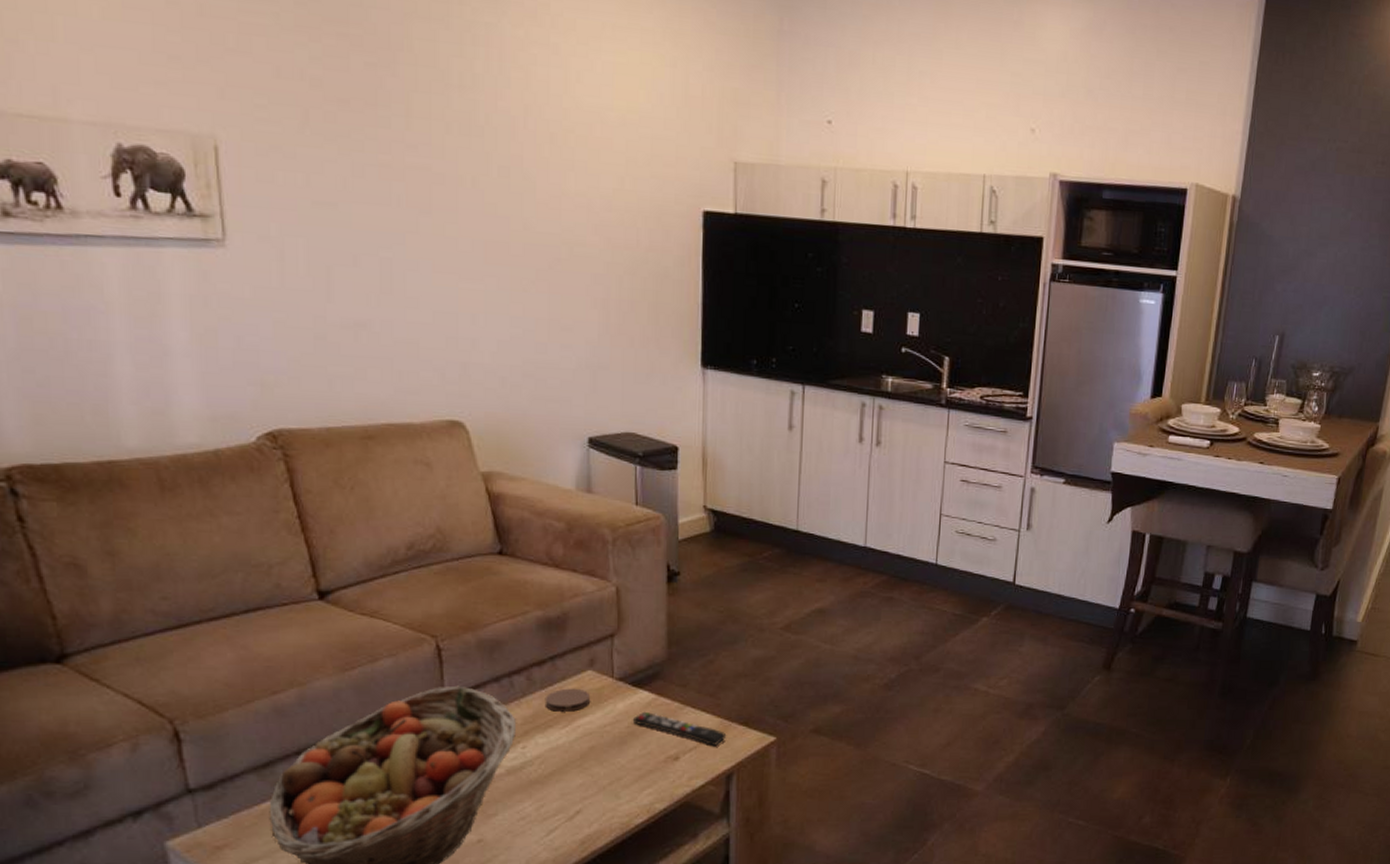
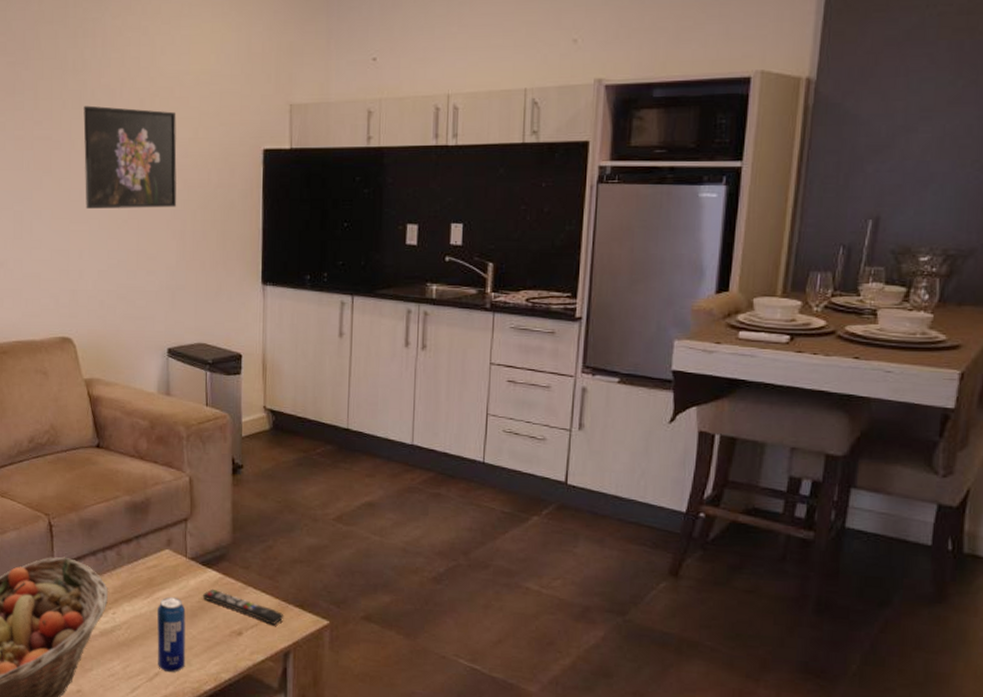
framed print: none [475,132,599,270] -> present [83,105,177,208]
coaster: present [544,688,590,712] -> none [131,564,167,585]
beverage can: none [577,723,613,809] -> present [156,596,186,673]

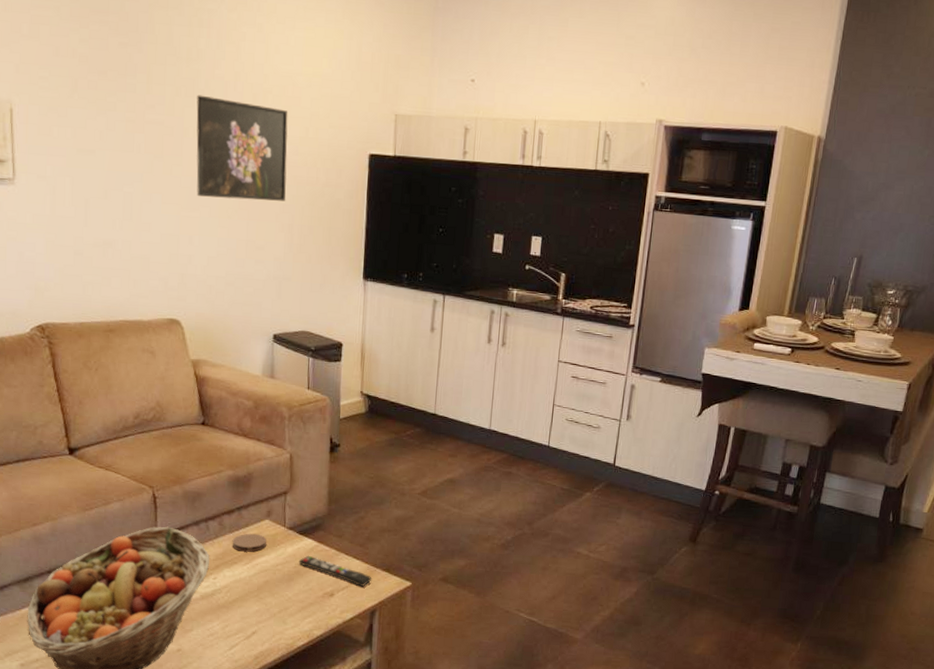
coaster: none [131,564,167,585] -> present [232,533,266,552]
beverage can: present [156,596,186,673] -> none [255,562,283,631]

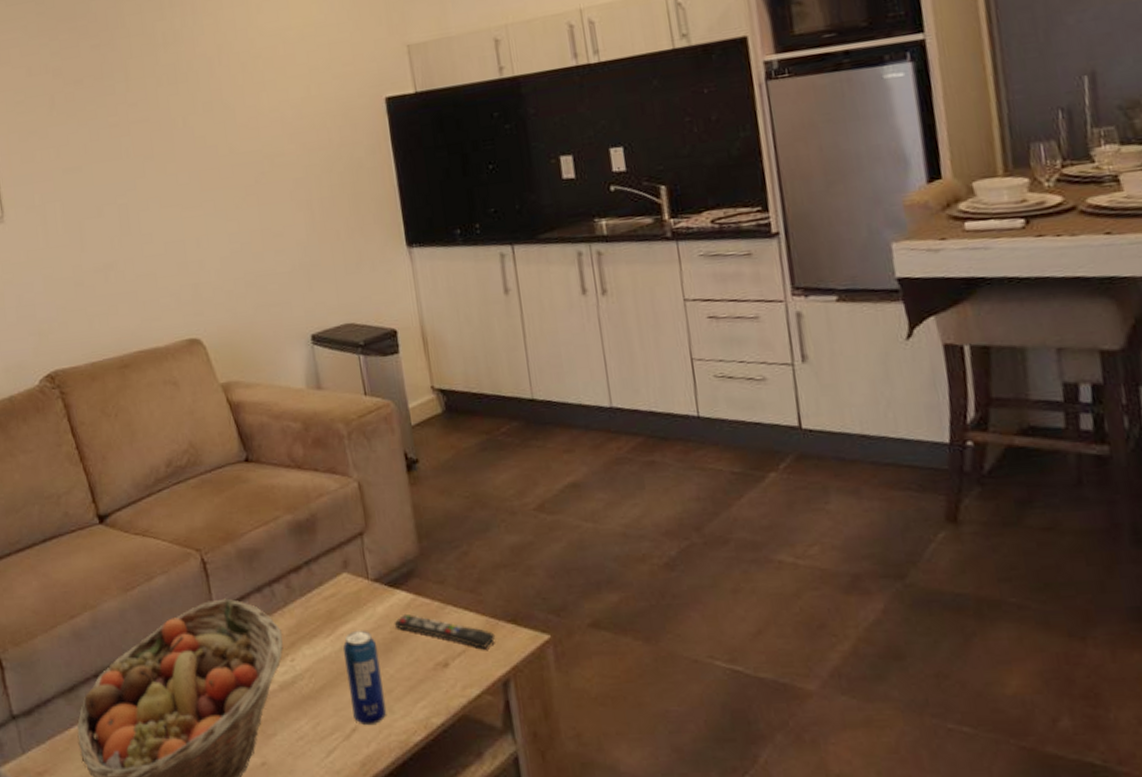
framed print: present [196,95,288,201] -> none [180,72,299,191]
coaster: present [232,533,266,552] -> none [305,593,349,620]
beverage can: none [255,562,283,631] -> present [342,629,387,726]

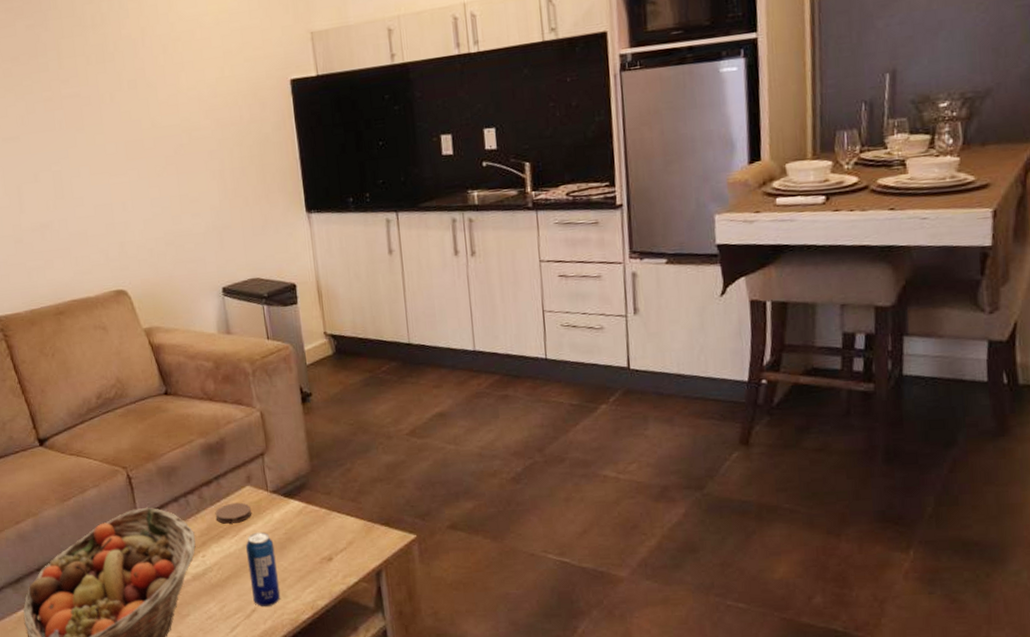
coaster: none [305,593,349,620] -> present [215,502,251,524]
remote control: present [394,613,496,650] -> none [288,518,372,547]

